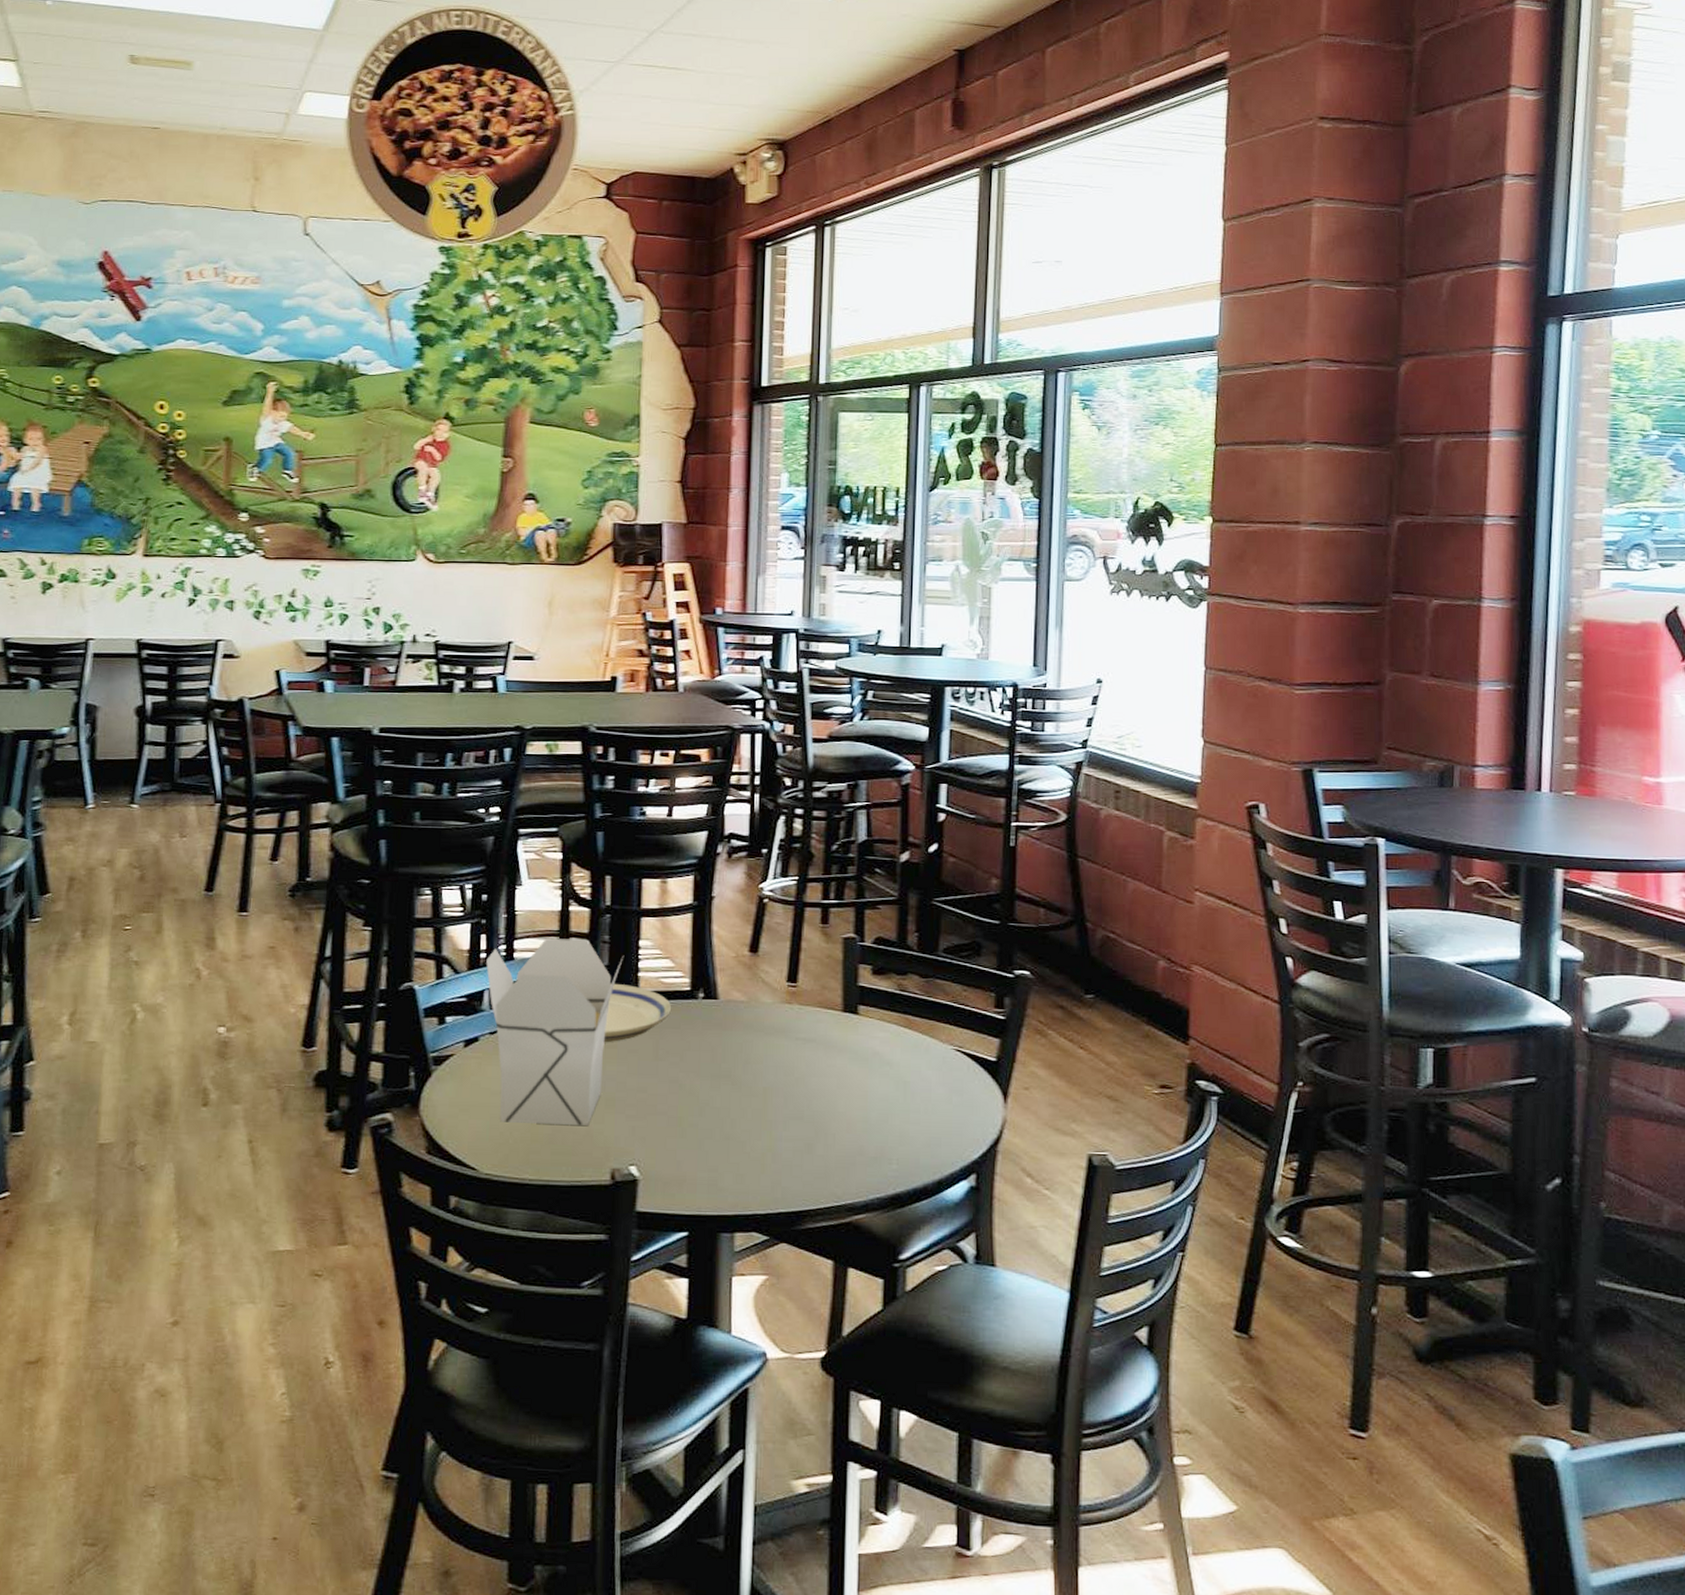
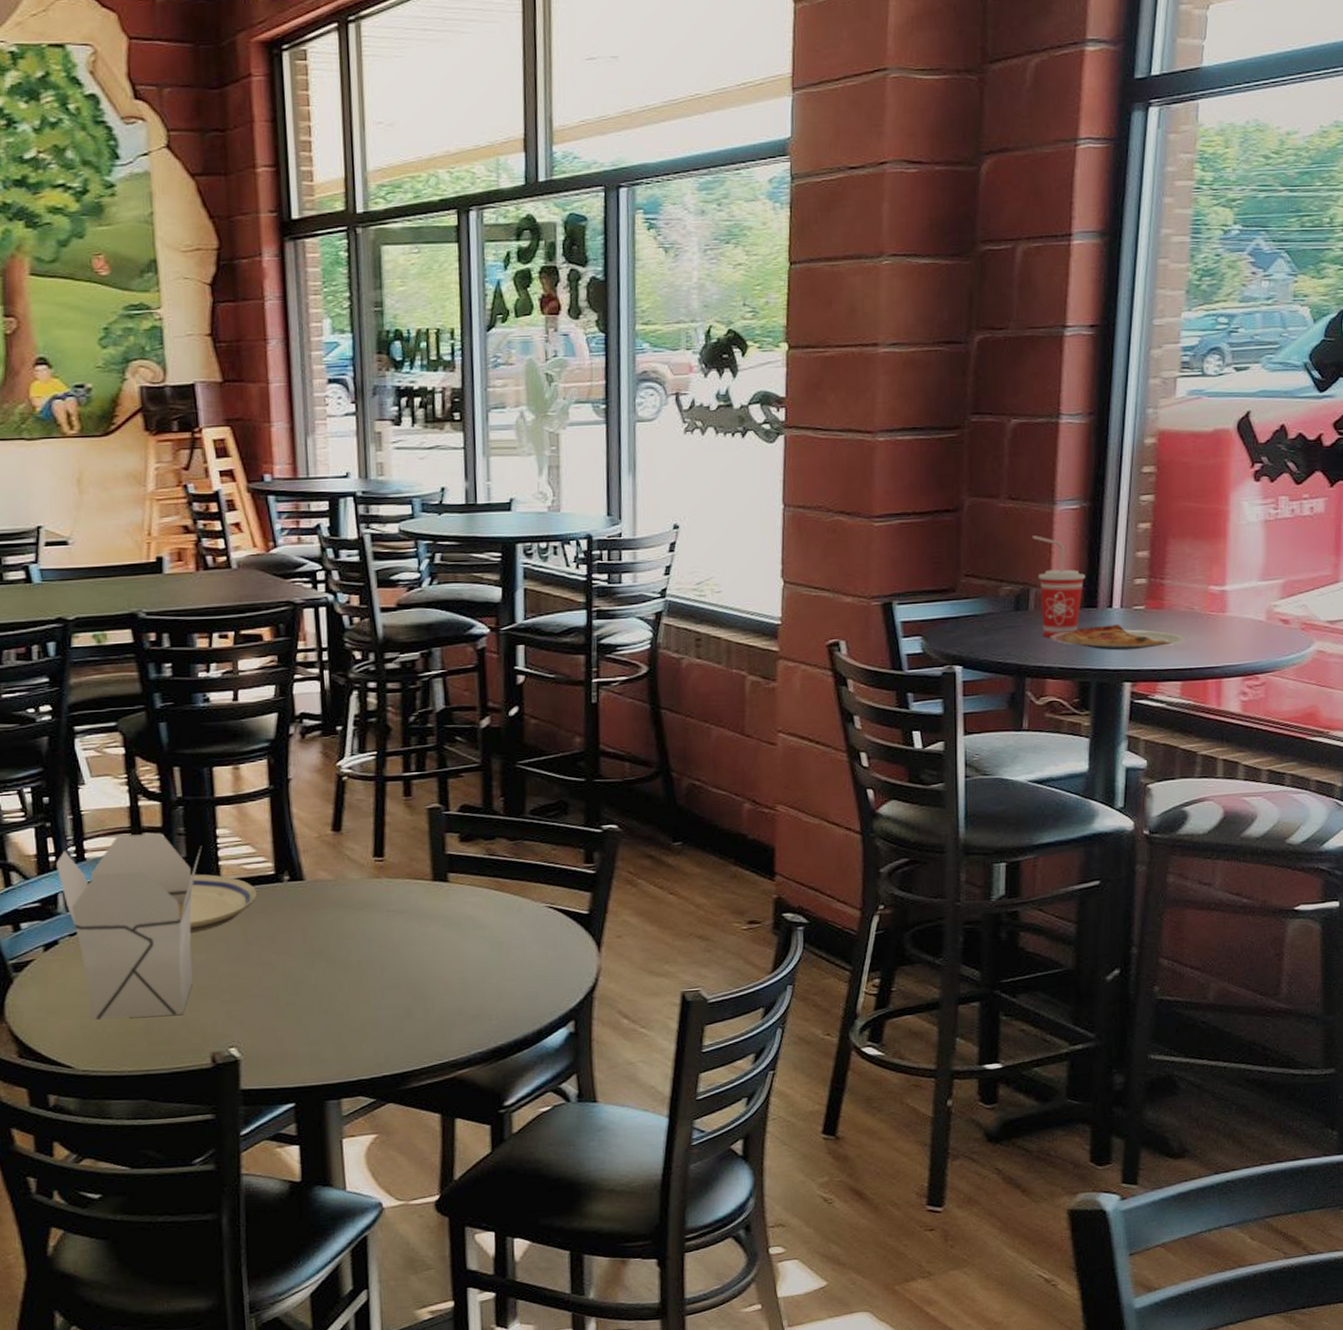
beverage cup: none [1456,714,1513,817] -> present [1032,536,1086,638]
pizza slice: none [1476,808,1622,836] -> present [1049,624,1187,651]

